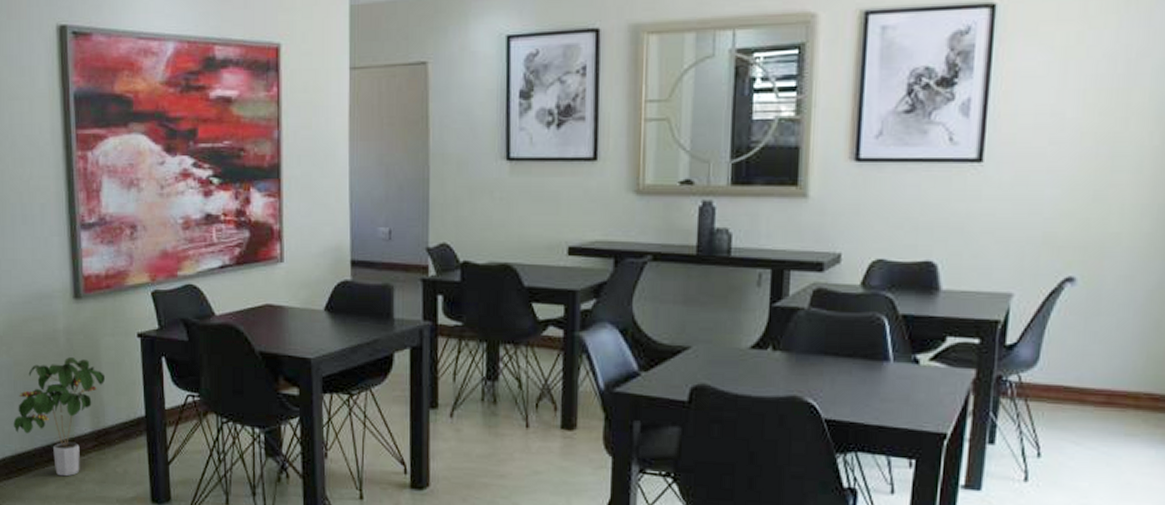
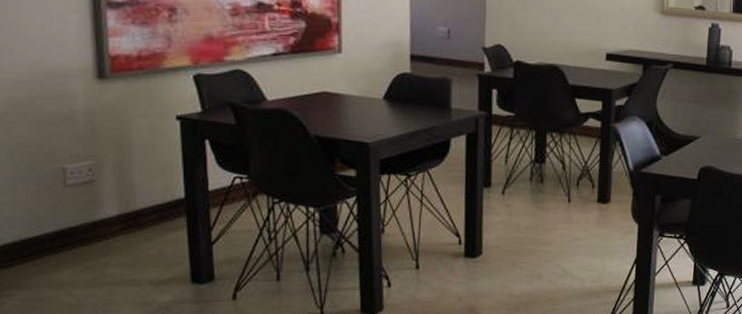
potted plant: present [13,357,106,476] -> none [16,139,137,260]

